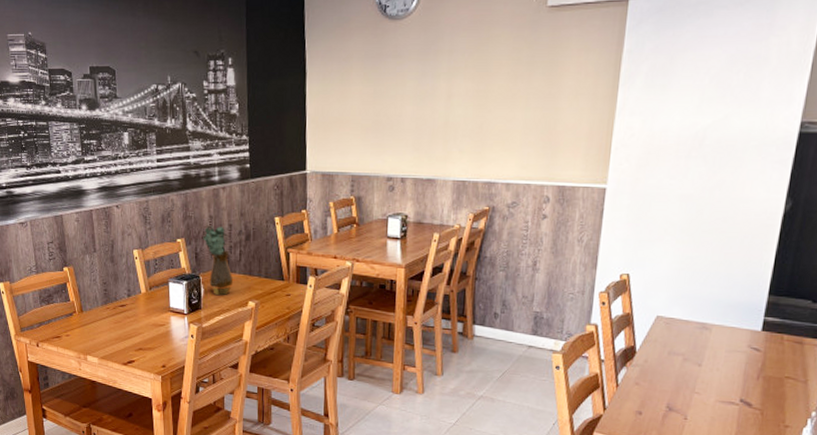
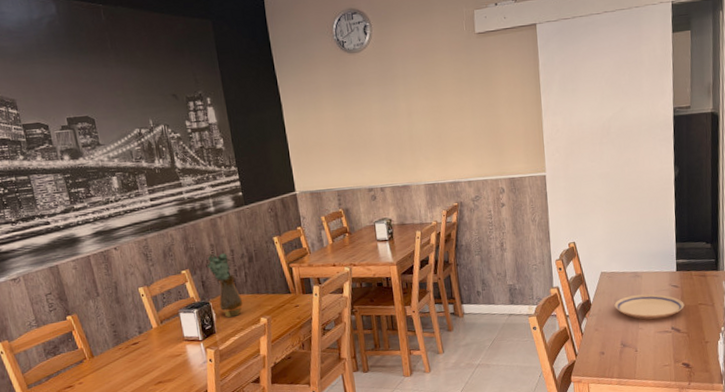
plate: none [667,350,765,387] -> present [614,294,685,320]

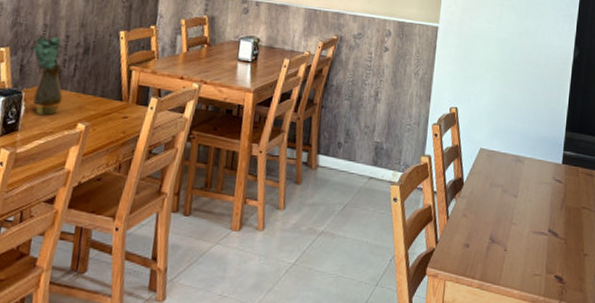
plate: present [614,294,685,320] -> none [489,182,566,217]

